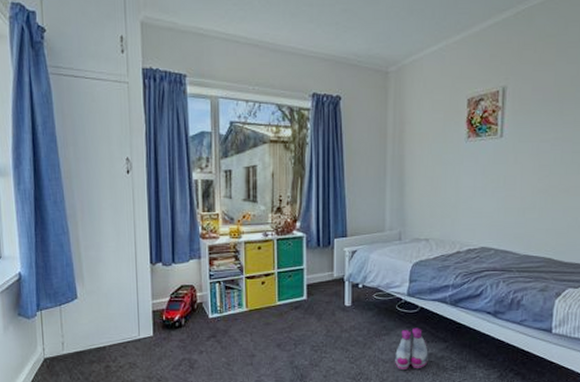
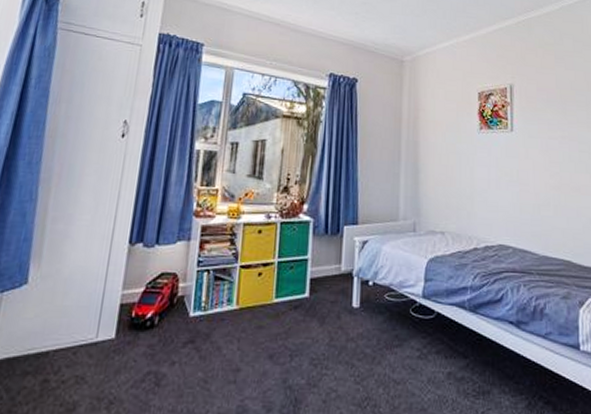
boots: present [394,327,429,371] -> none [407,338,447,395]

